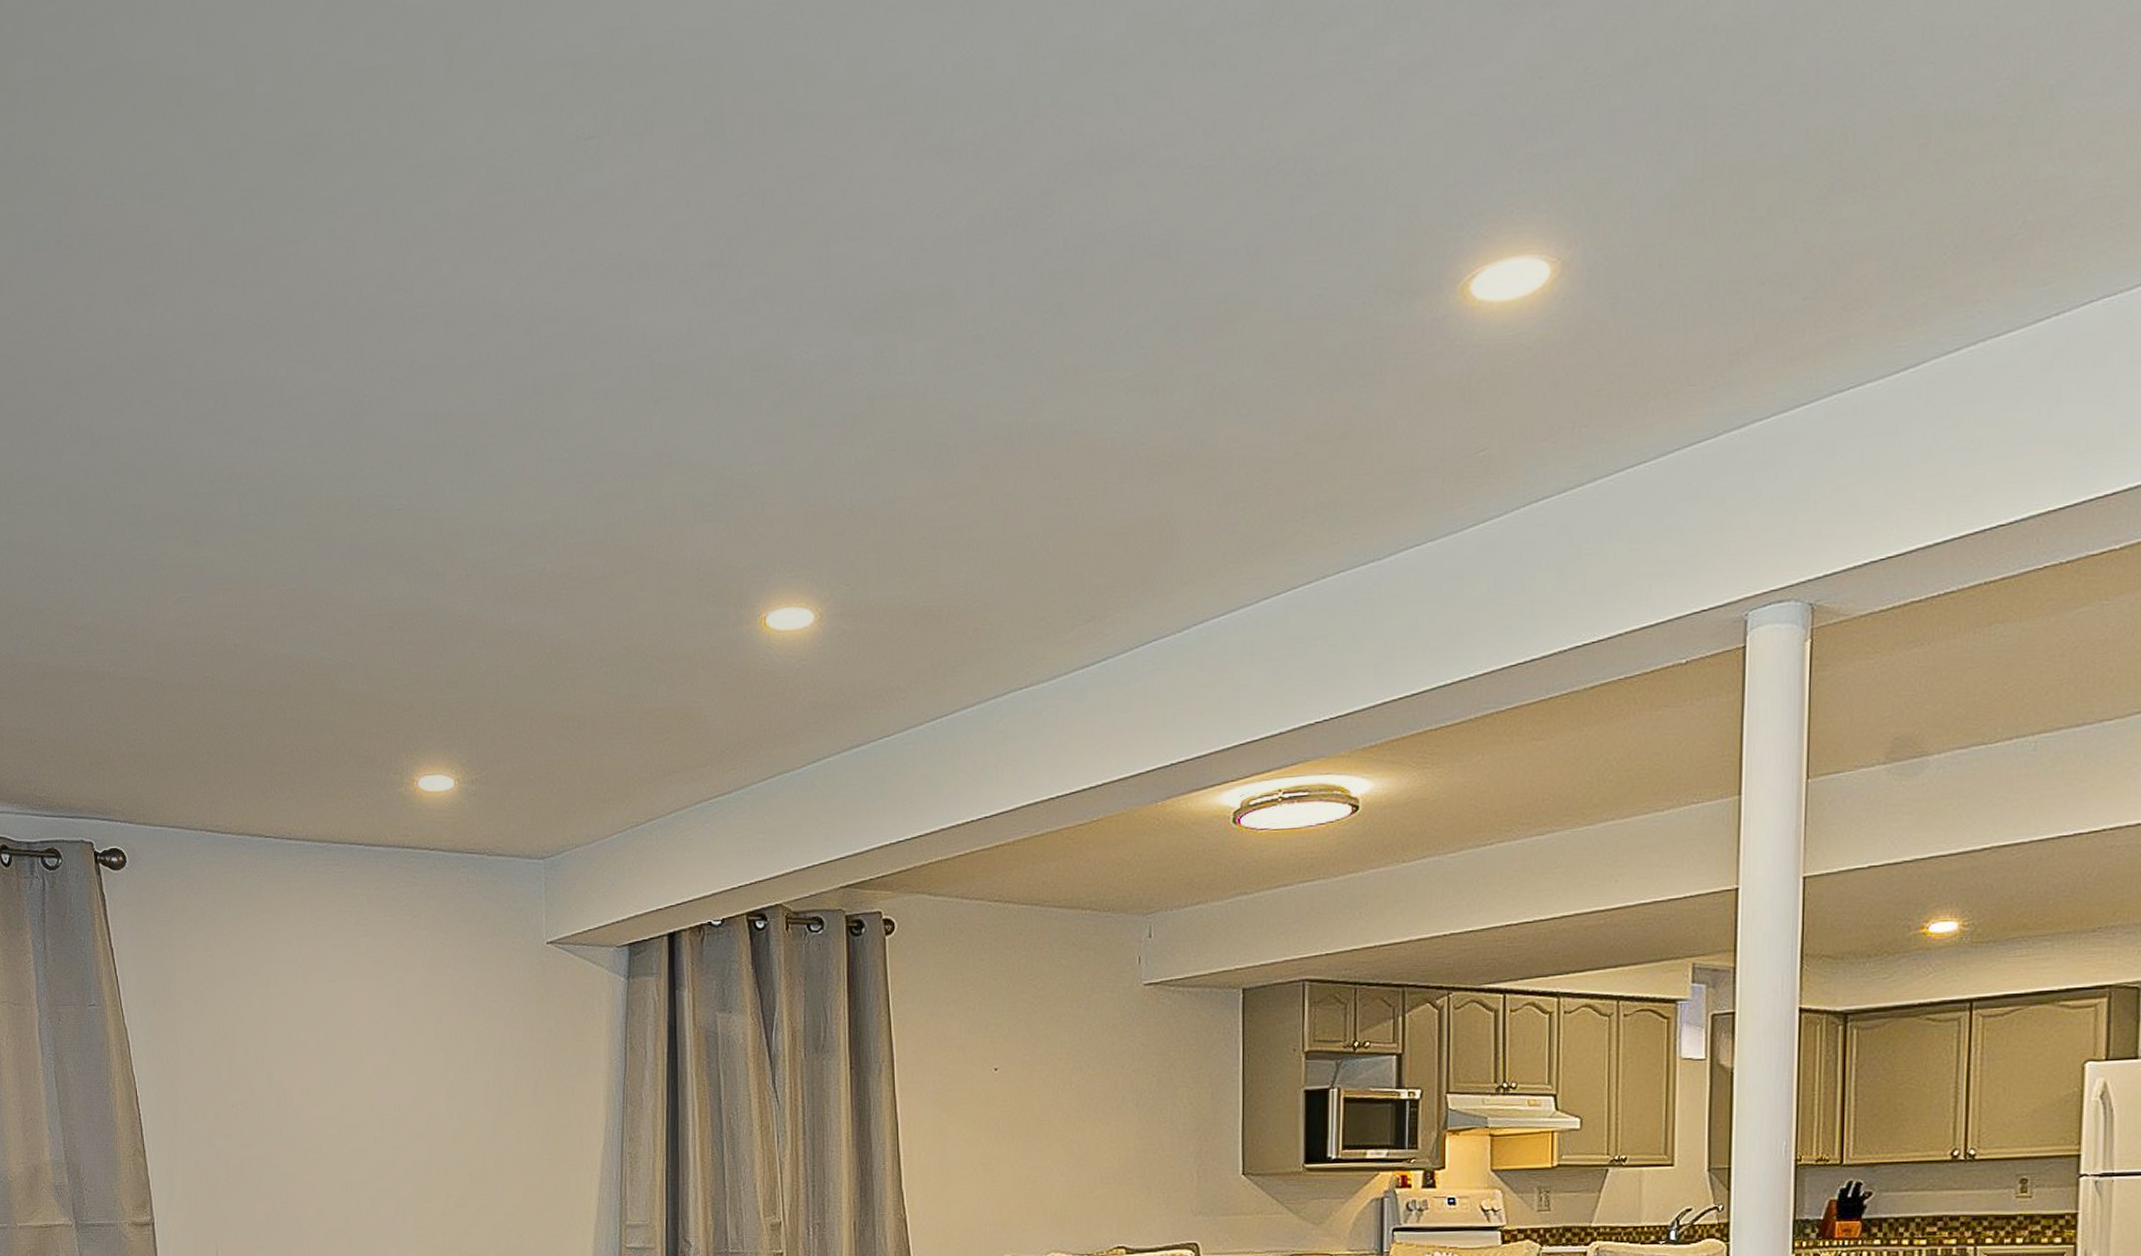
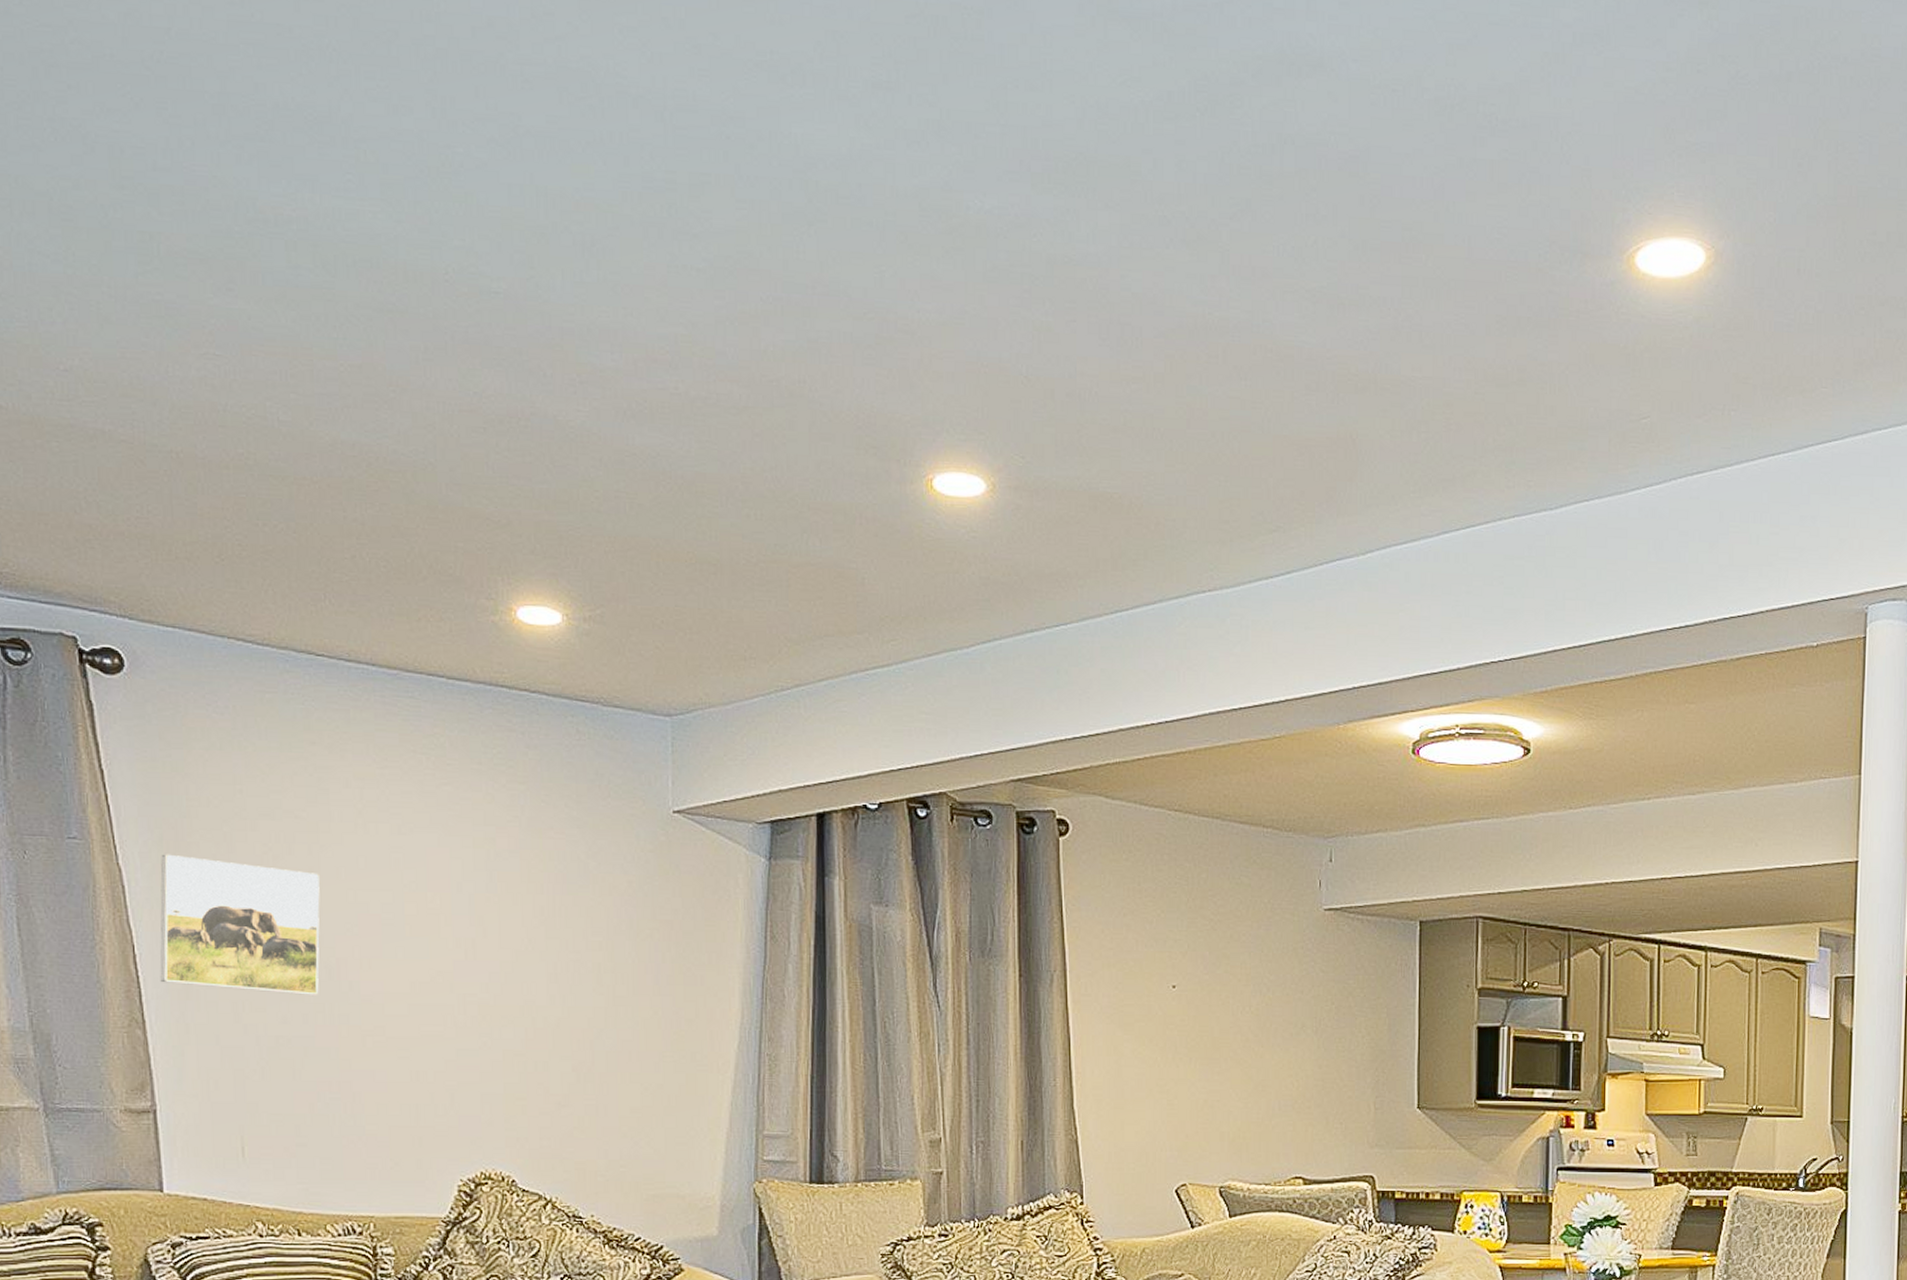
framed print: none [154,1012,271,1122] -> present [160,854,320,995]

